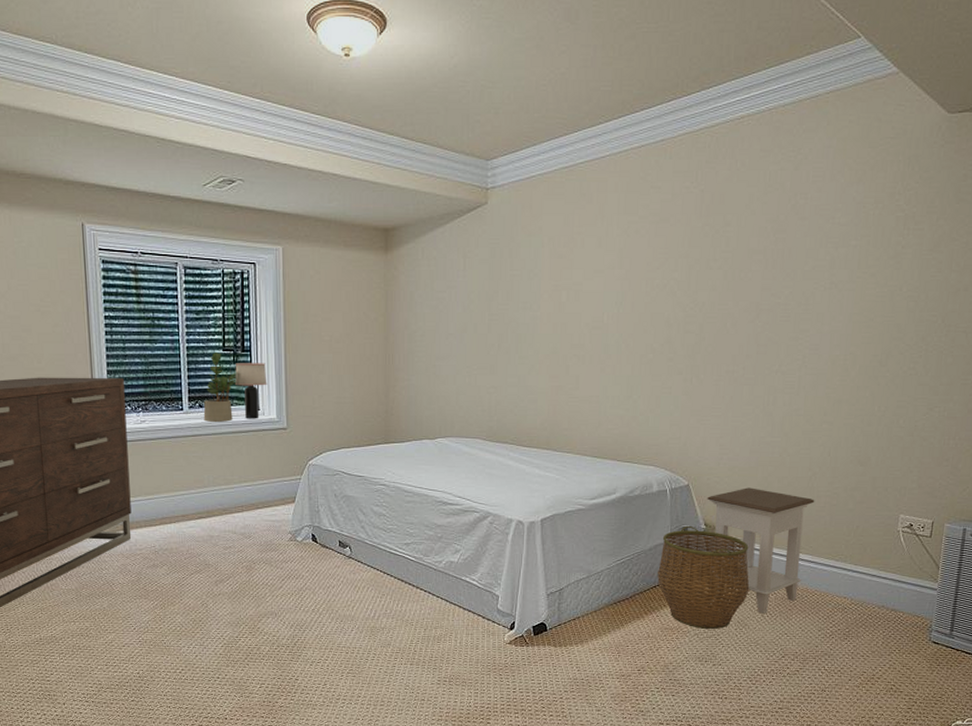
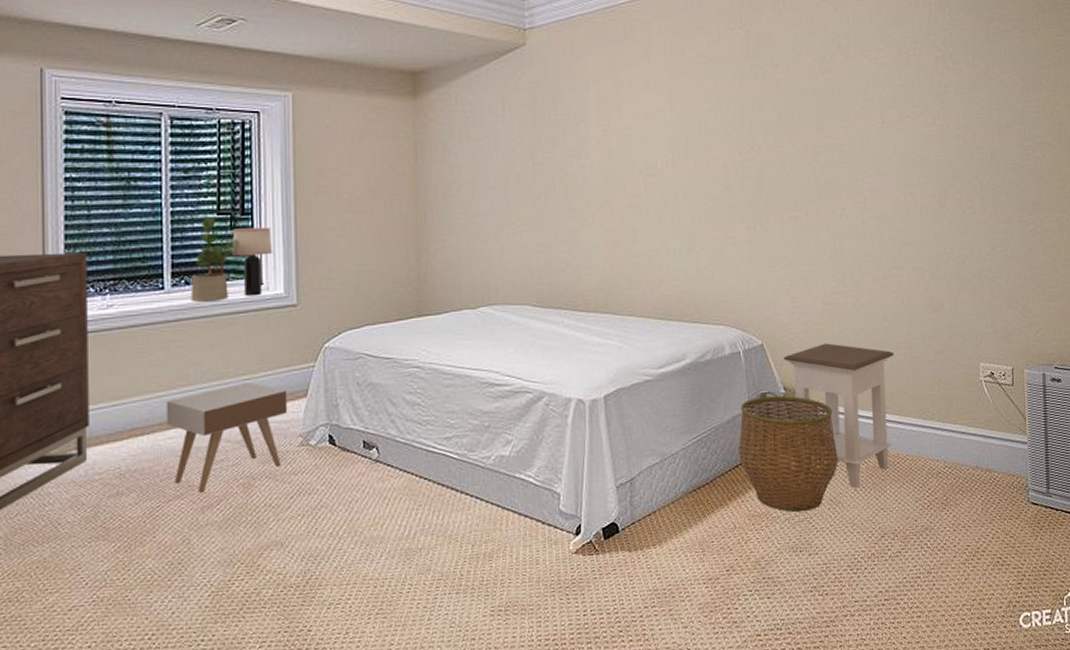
nightstand: none [187,488,280,570] -> present [166,382,288,493]

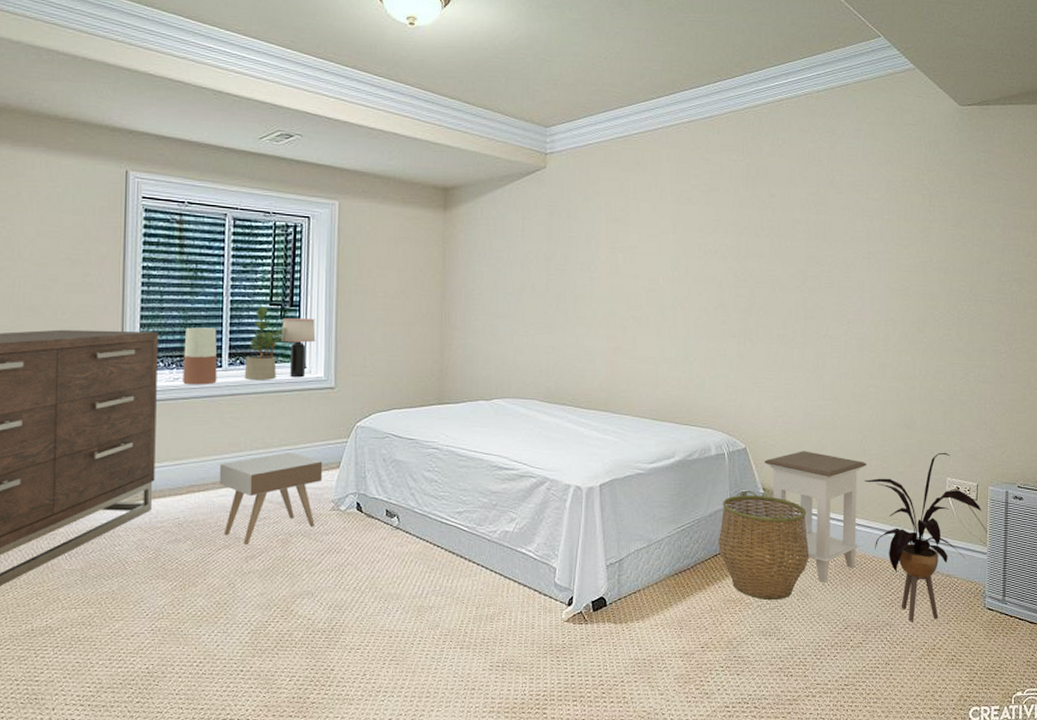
vase: none [118,244,159,312] -> present [183,327,218,385]
house plant: none [891,335,1019,525] -> present [863,452,982,622]

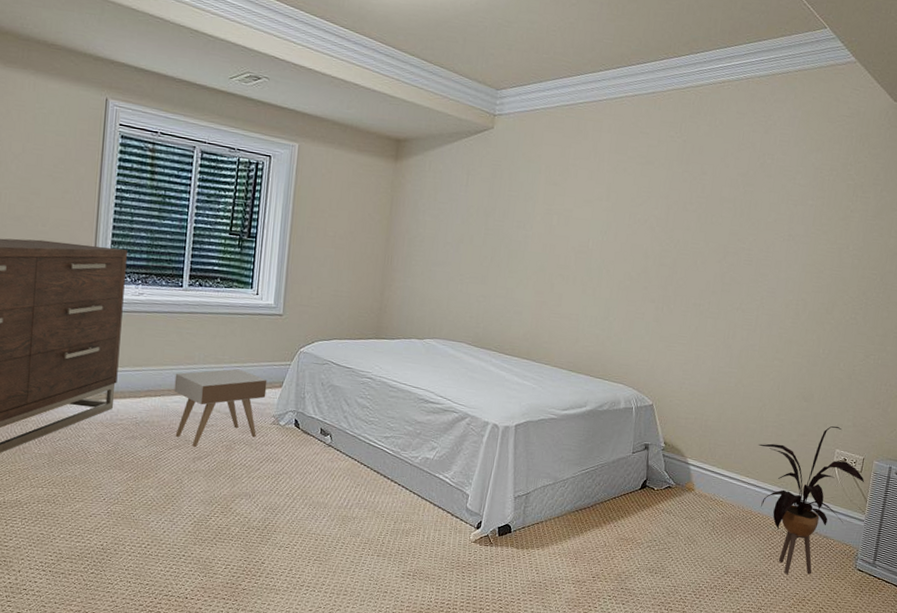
vase: present [183,327,218,385] -> none [147,248,180,302]
potted plant: present [244,307,284,381] -> none [202,235,241,303]
table lamp: present [281,318,316,378] -> none [237,247,269,303]
basket: present [717,490,810,600] -> none [617,442,702,543]
nightstand: present [764,451,867,582] -> none [668,412,763,532]

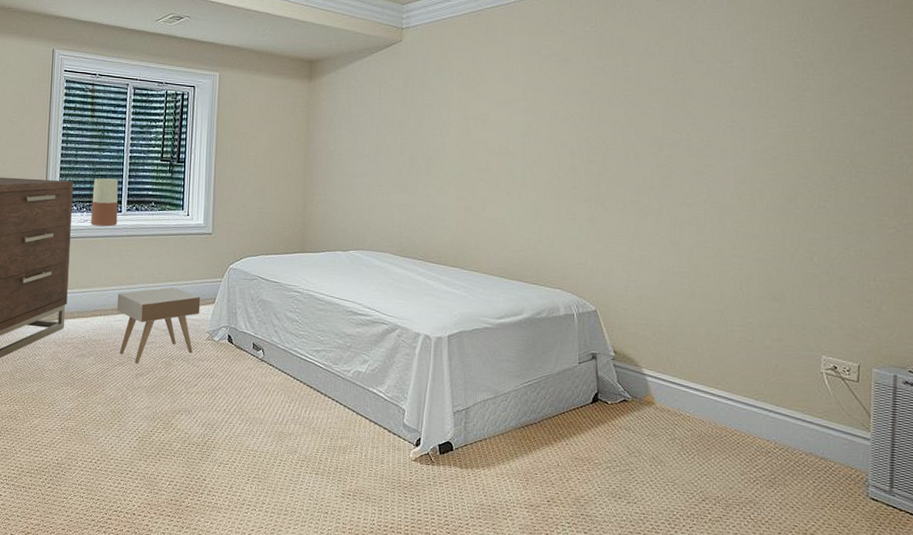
vase: none [147,248,180,302] -> present [91,178,118,227]
house plant: present [758,426,865,575] -> none [724,328,865,503]

